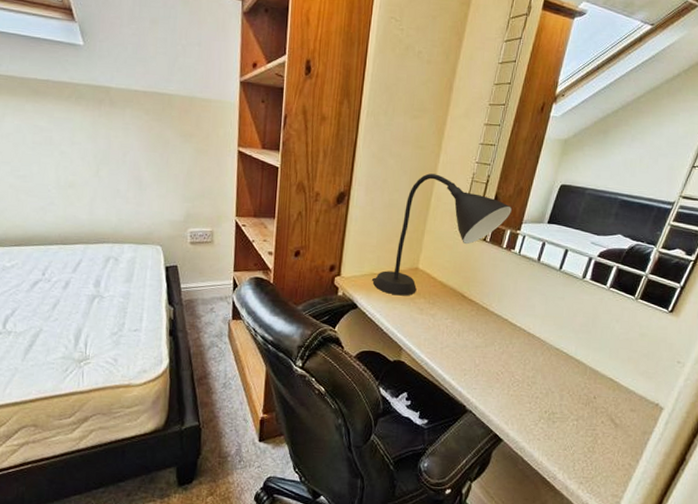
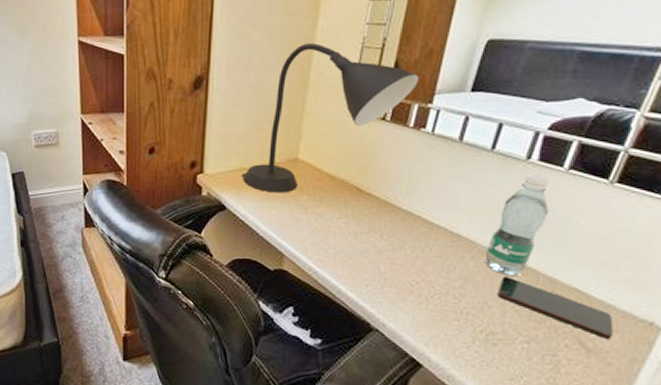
bottle: none [550,289,597,369] -> present [484,173,550,277]
phone: none [558,368,633,417] -> present [498,276,614,340]

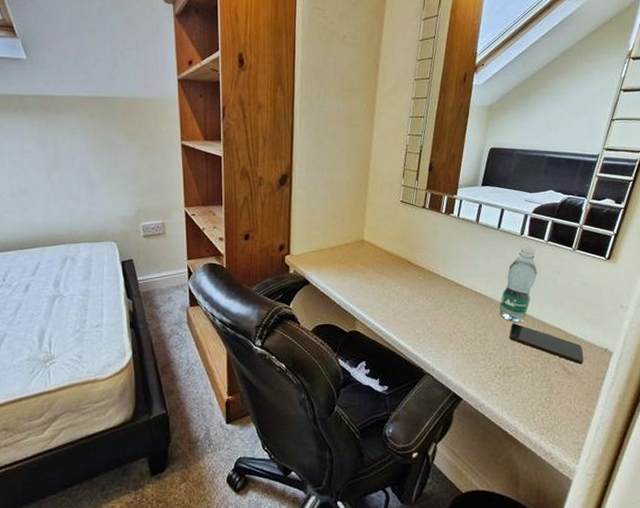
desk lamp: present [242,43,419,193] -> none [321,149,446,268]

